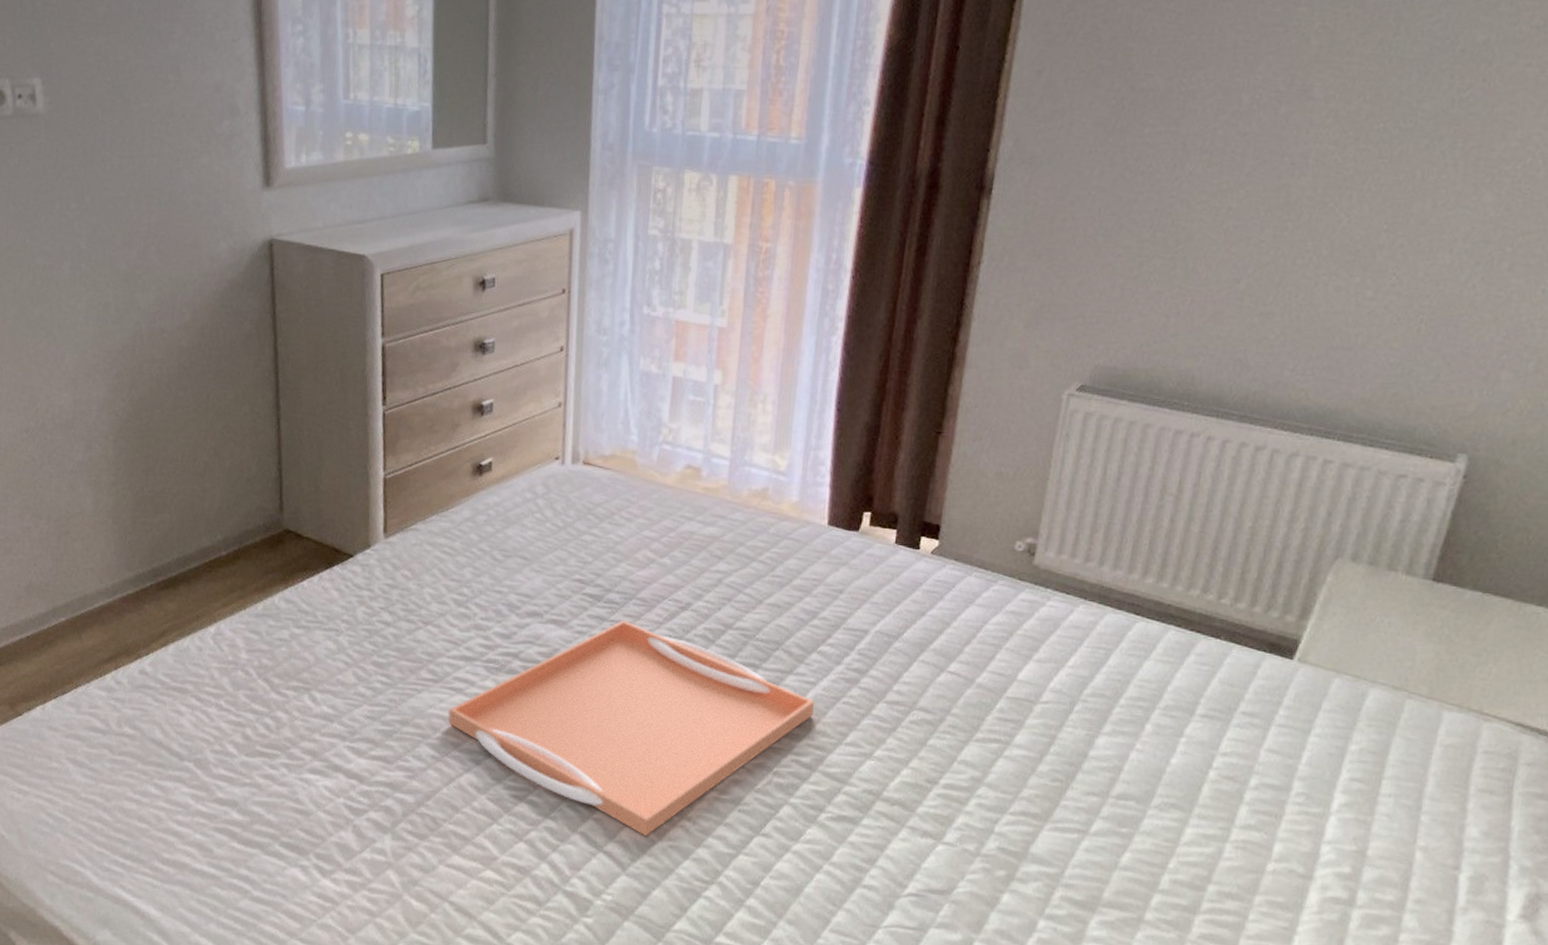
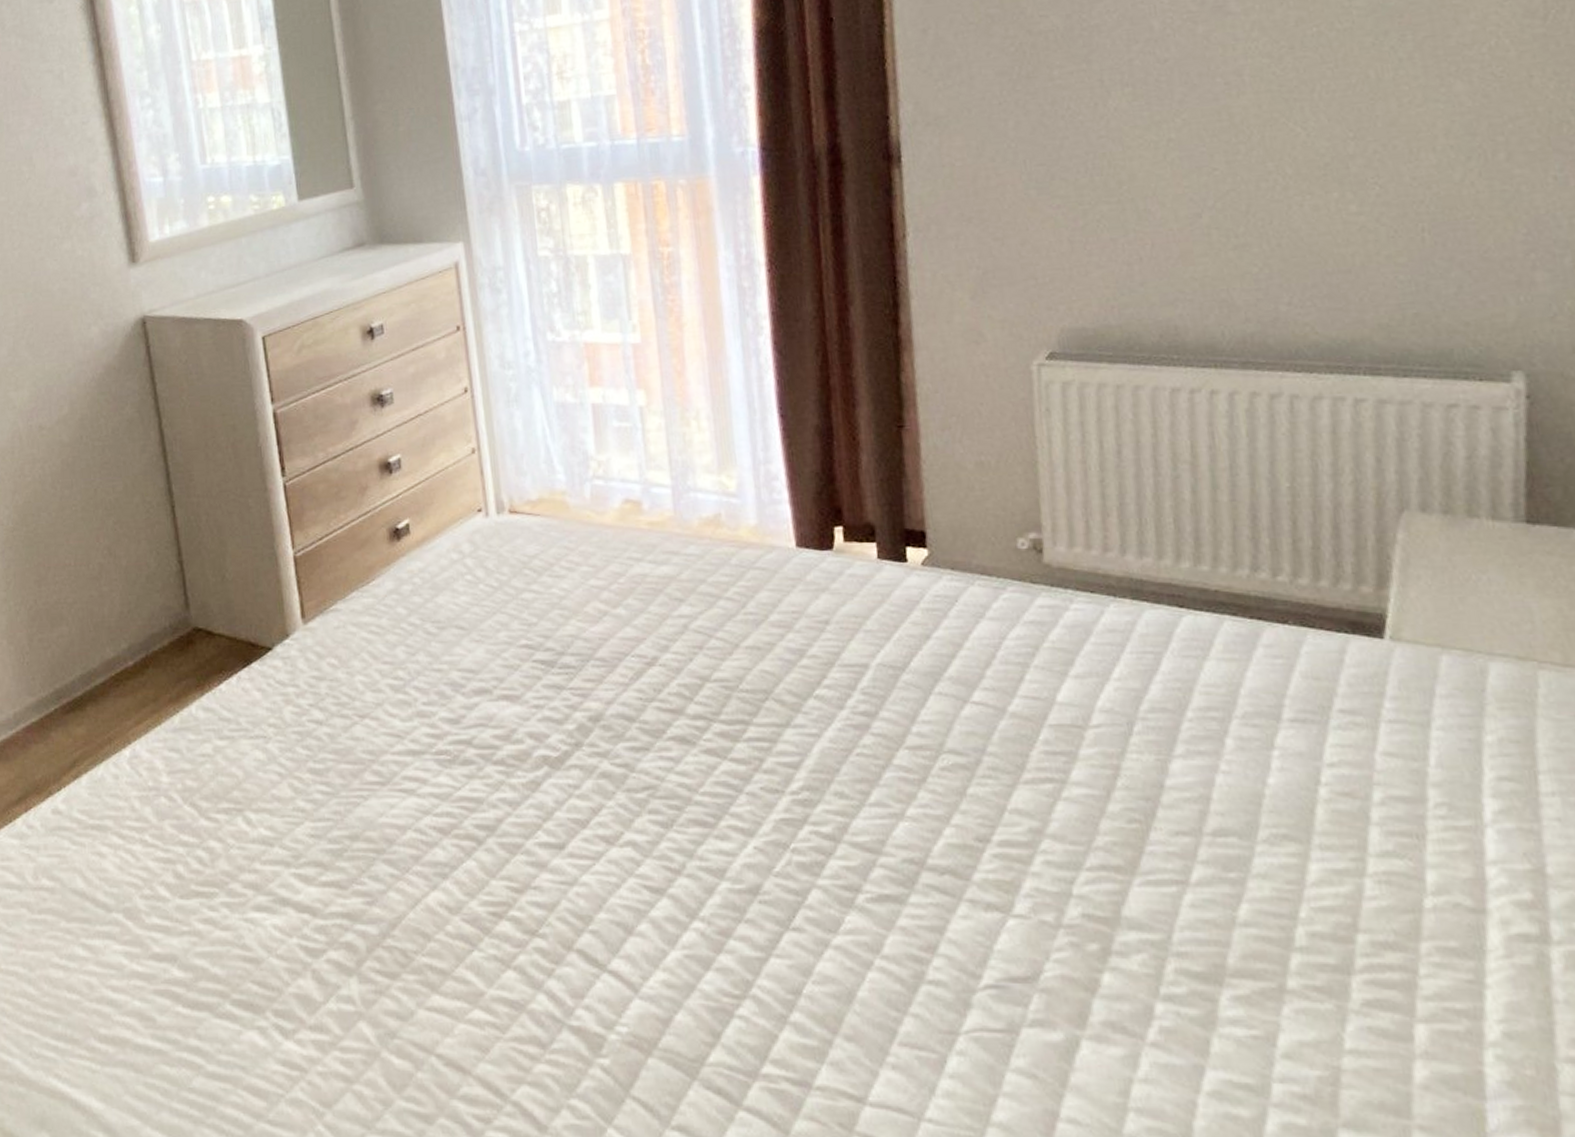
serving tray: present [448,620,815,836] -> none [401,686,824,946]

